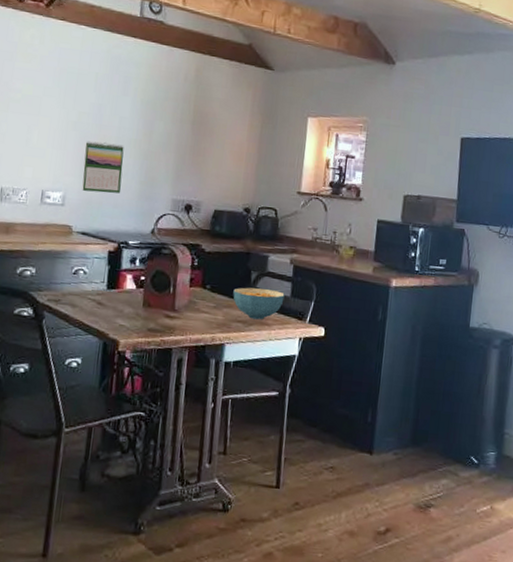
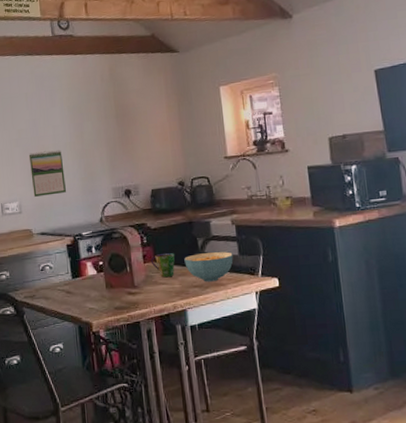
cup: none [197,280,225,307] -> present [150,253,175,278]

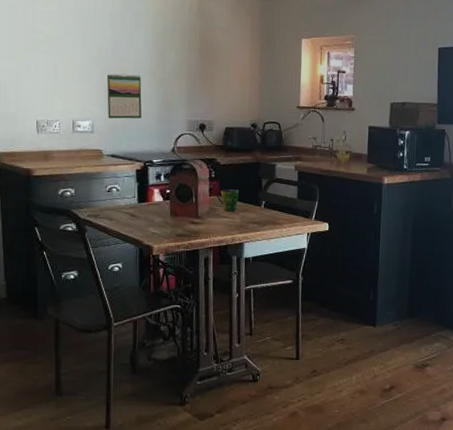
cereal bowl: present [184,252,234,282] -> none [247,193,292,220]

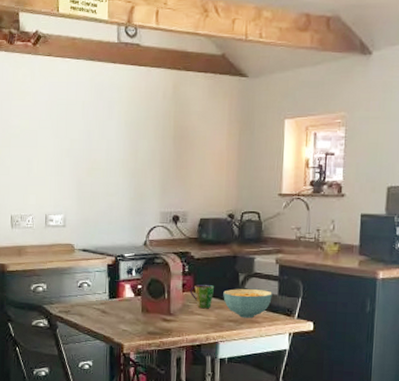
calendar: present [106,73,142,119] -> none [78,165,114,212]
cereal bowl: none [247,193,292,220] -> present [223,289,272,318]

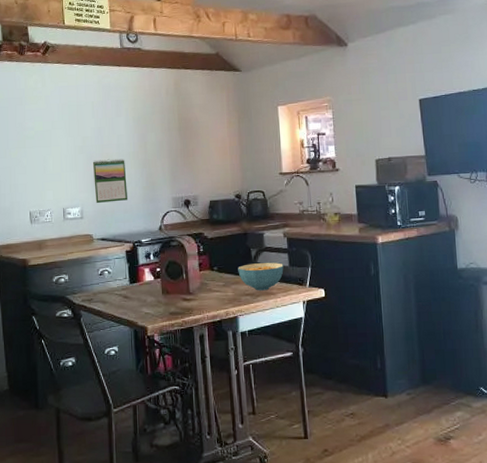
calendar: none [78,165,114,212] -> present [92,158,128,203]
cup: present [189,285,215,309] -> none [206,262,230,286]

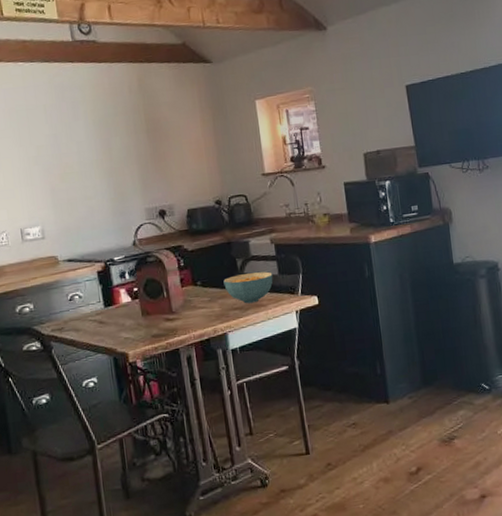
calendar: present [92,158,128,203] -> none [50,168,95,220]

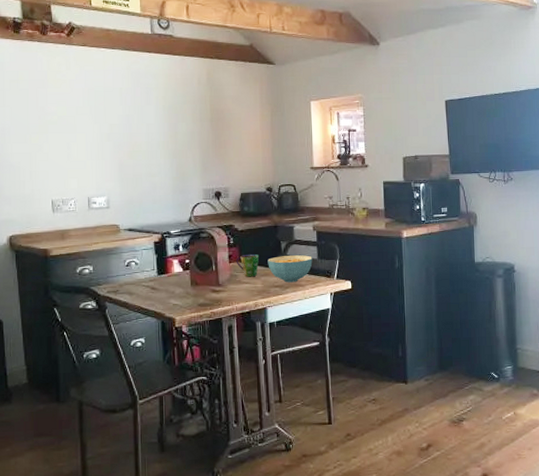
cup: none [188,275,214,302] -> present [236,254,260,277]

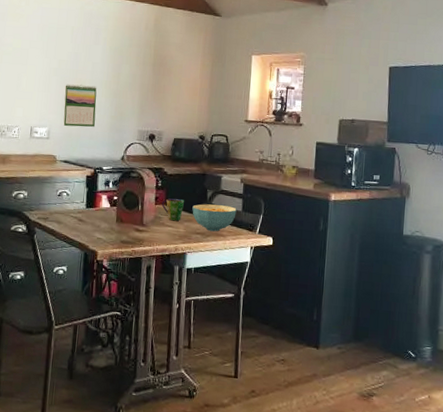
calendar: none [120,148,157,193] -> present [63,84,97,127]

